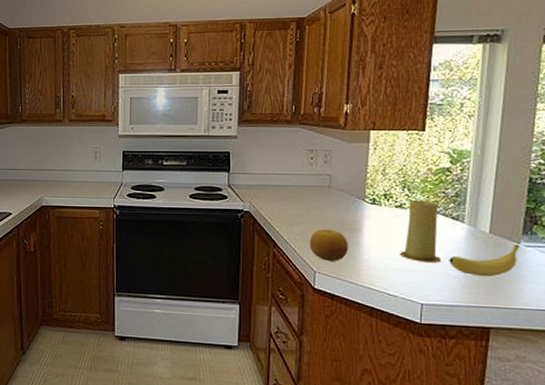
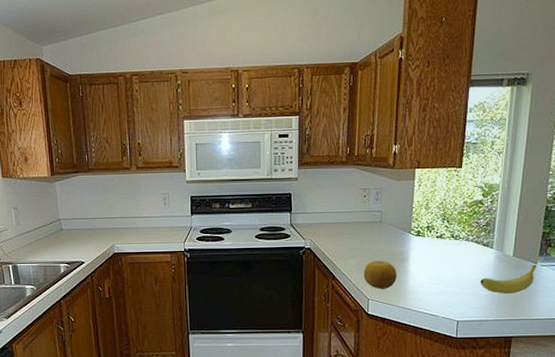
candle: present [400,200,441,263] -> none [440,230,474,285]

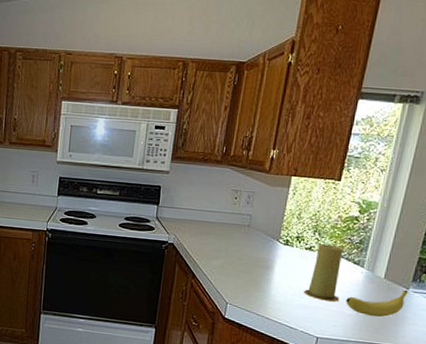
fruit: present [363,260,397,289] -> none [224,264,260,295]
candle: none [440,230,474,285] -> present [304,244,344,302]

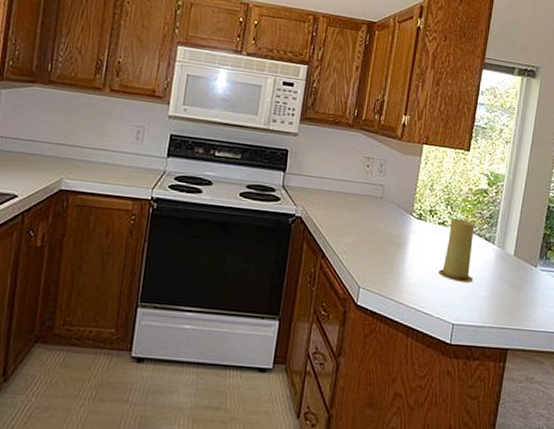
fruit: present [346,289,408,317] -> none [479,267,536,298]

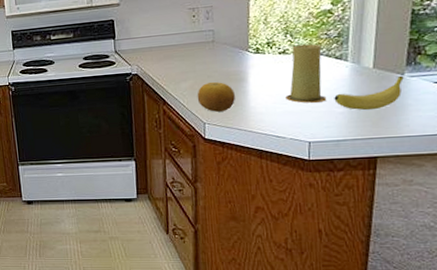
fruit: none [356,241,393,277] -> present [197,81,235,112]
fruit: none [479,267,536,298] -> present [334,75,404,110]

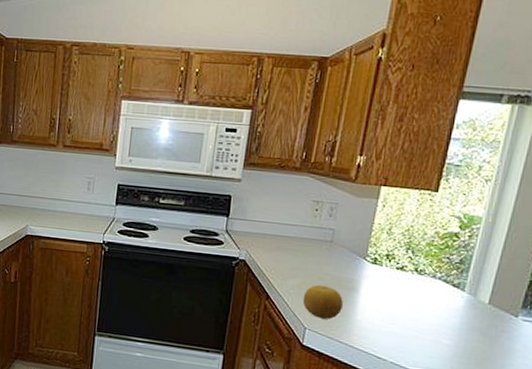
candle: present [285,44,327,103] -> none [394,263,441,330]
fruit: present [334,75,404,110] -> none [443,317,517,348]

